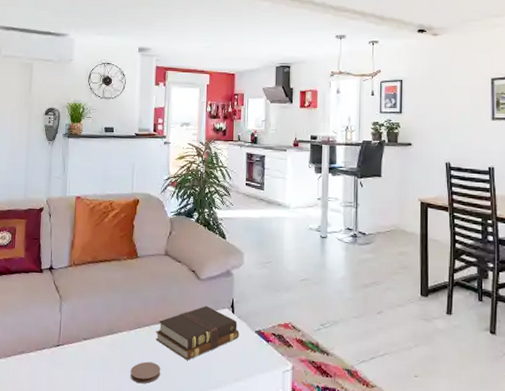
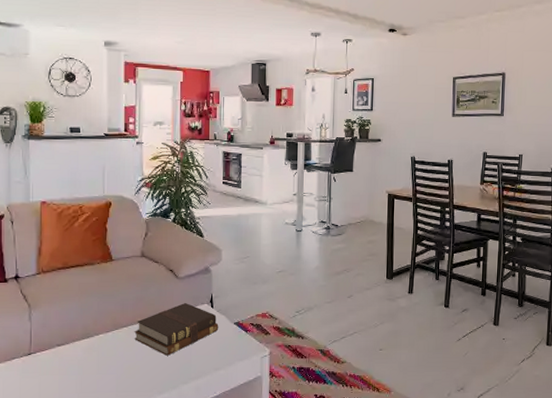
coaster: present [130,361,161,384] -> none [109,361,141,382]

